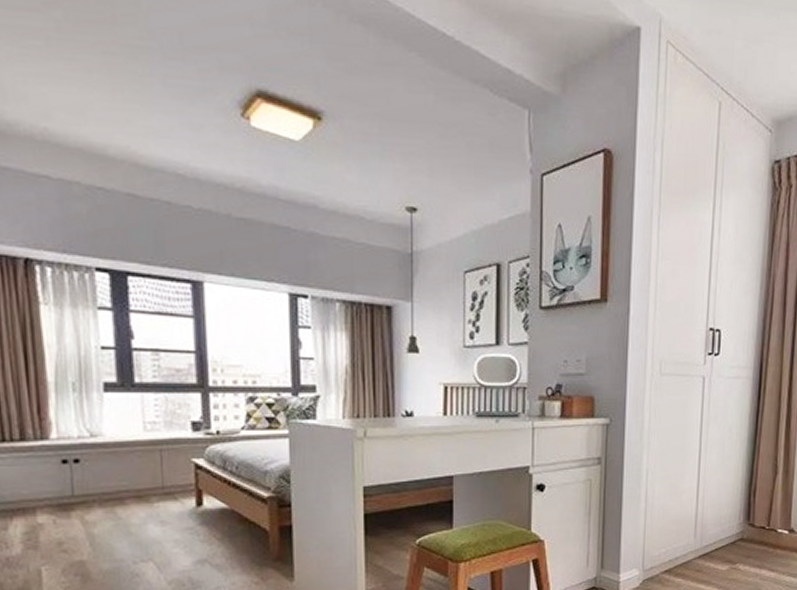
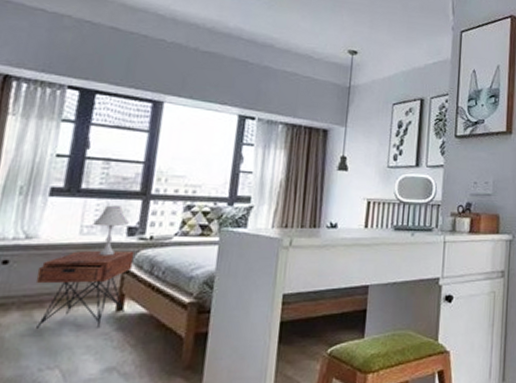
nightstand: none [110,446,205,526] -> present [35,250,135,330]
table lamp: none [155,399,192,453] -> present [93,205,129,256]

